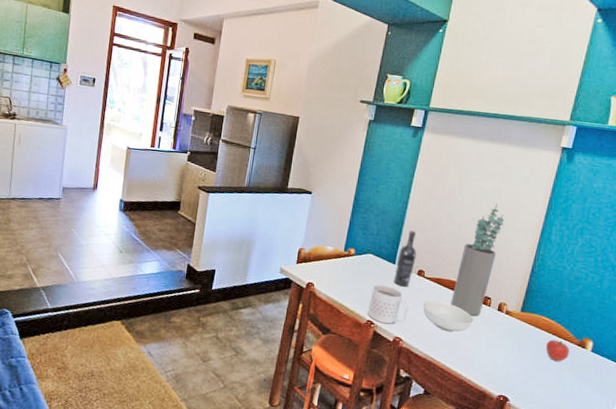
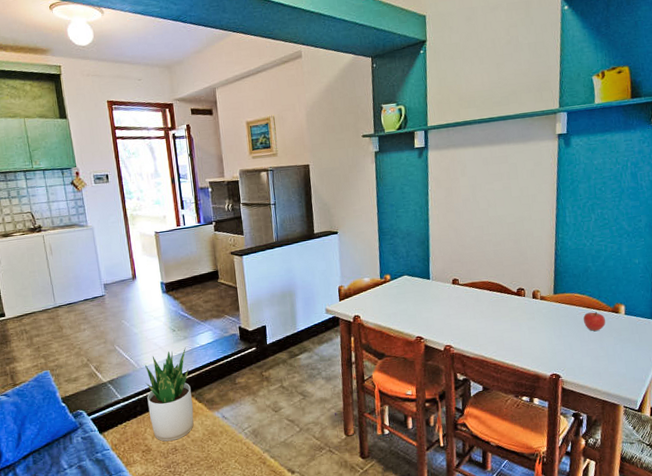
planter: none [74,271,129,365] -> present [144,348,194,442]
mug: present [367,284,409,325] -> none [414,300,452,336]
wine bottle: present [393,230,417,287] -> none [431,244,448,298]
bowl: present [422,300,474,332] -> none [463,302,513,329]
vase: present [451,204,505,316] -> none [488,201,521,309]

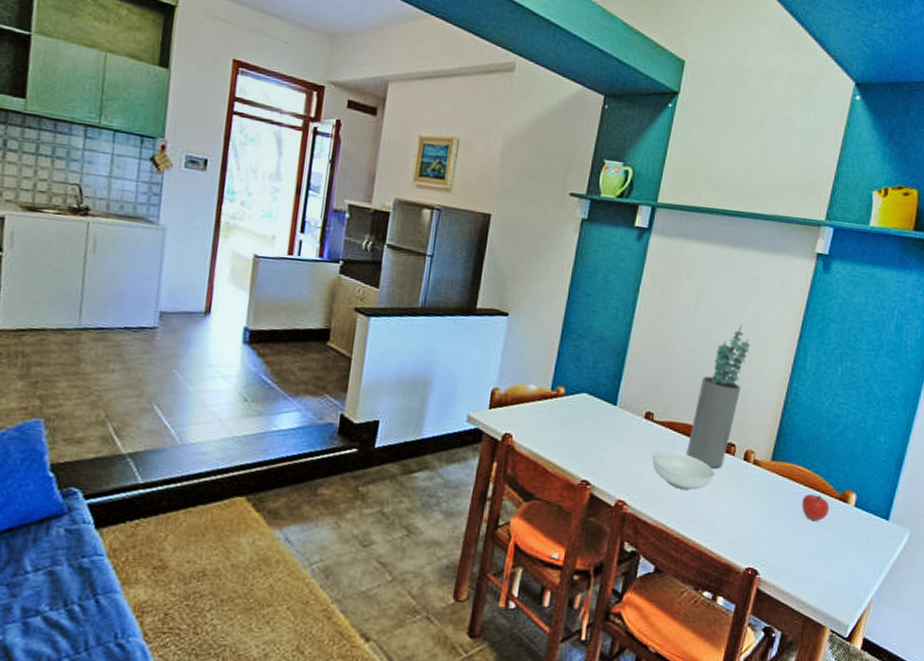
planter: present [144,348,194,442] -> none [176,427,257,560]
bowl: none [463,302,513,329] -> present [651,450,715,490]
vase: none [488,201,521,309] -> present [686,325,751,469]

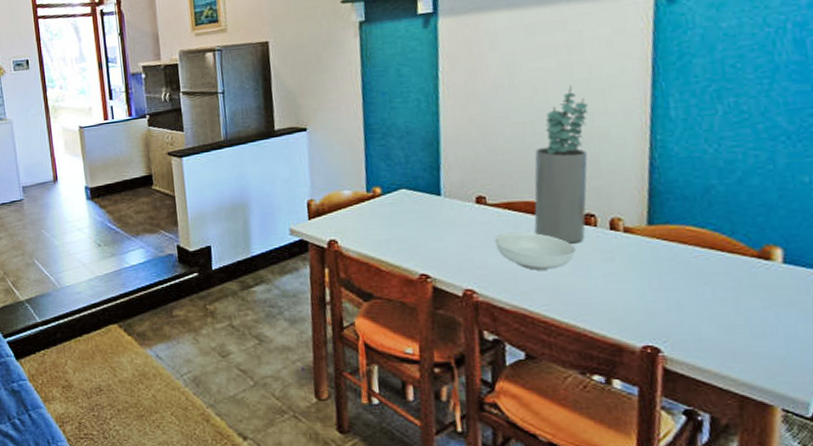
fruit: present [801,494,830,521] -> none [701,255,746,285]

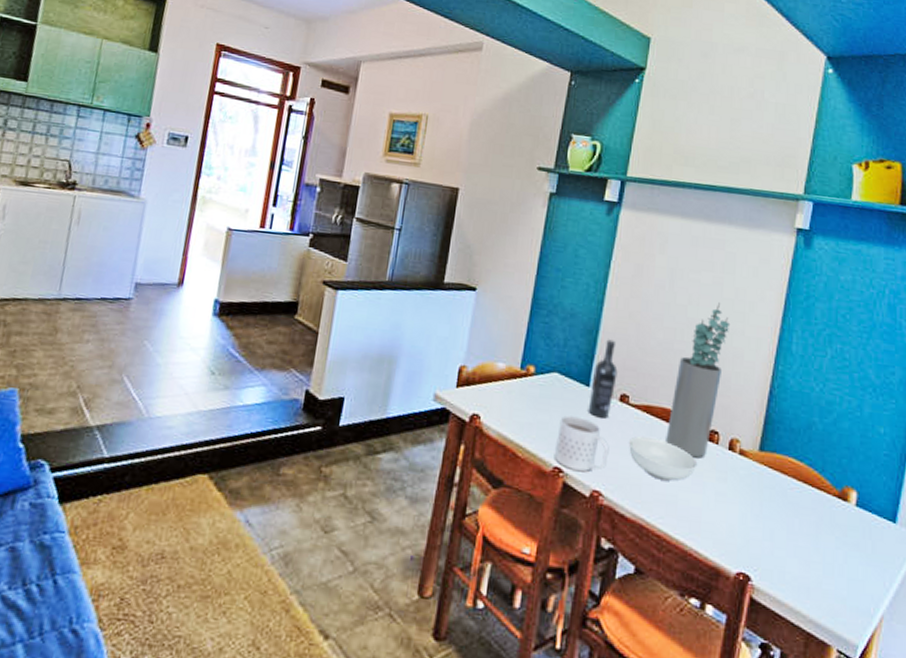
mug: none [417,225,475,275] -> present [554,415,609,473]
wine bottle: none [442,147,469,223] -> present [588,339,618,419]

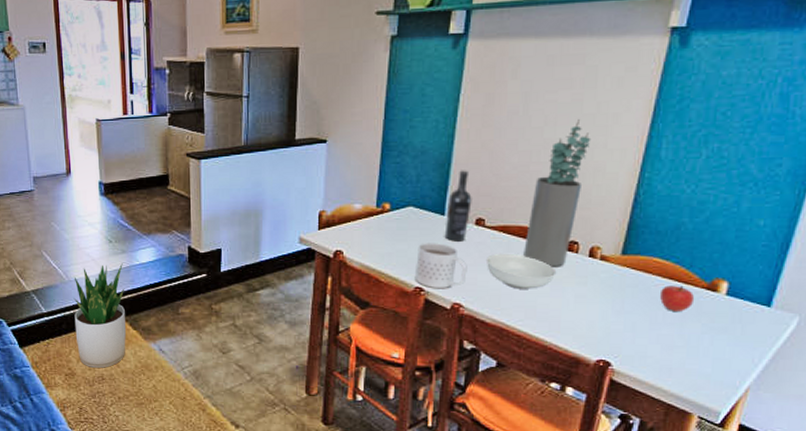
planter: none [137,401,222,542] -> present [73,263,126,368]
fruit: none [795,490,828,521] -> present [659,285,695,311]

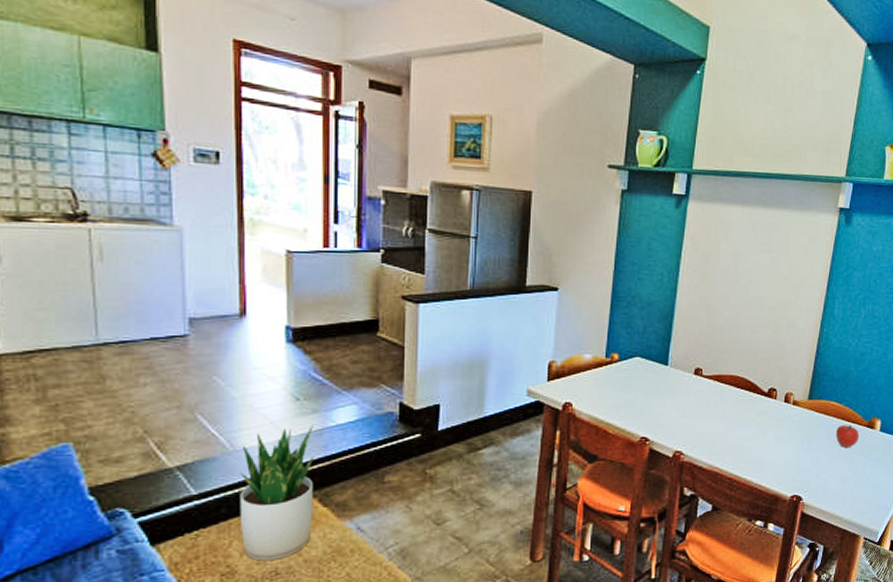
mug: present [414,243,467,289] -> none [640,392,687,438]
wine bottle: present [444,170,472,242] -> none [667,322,692,391]
bowl: present [485,253,557,289] -> none [703,401,760,434]
vase: present [523,119,591,267] -> none [734,280,785,413]

